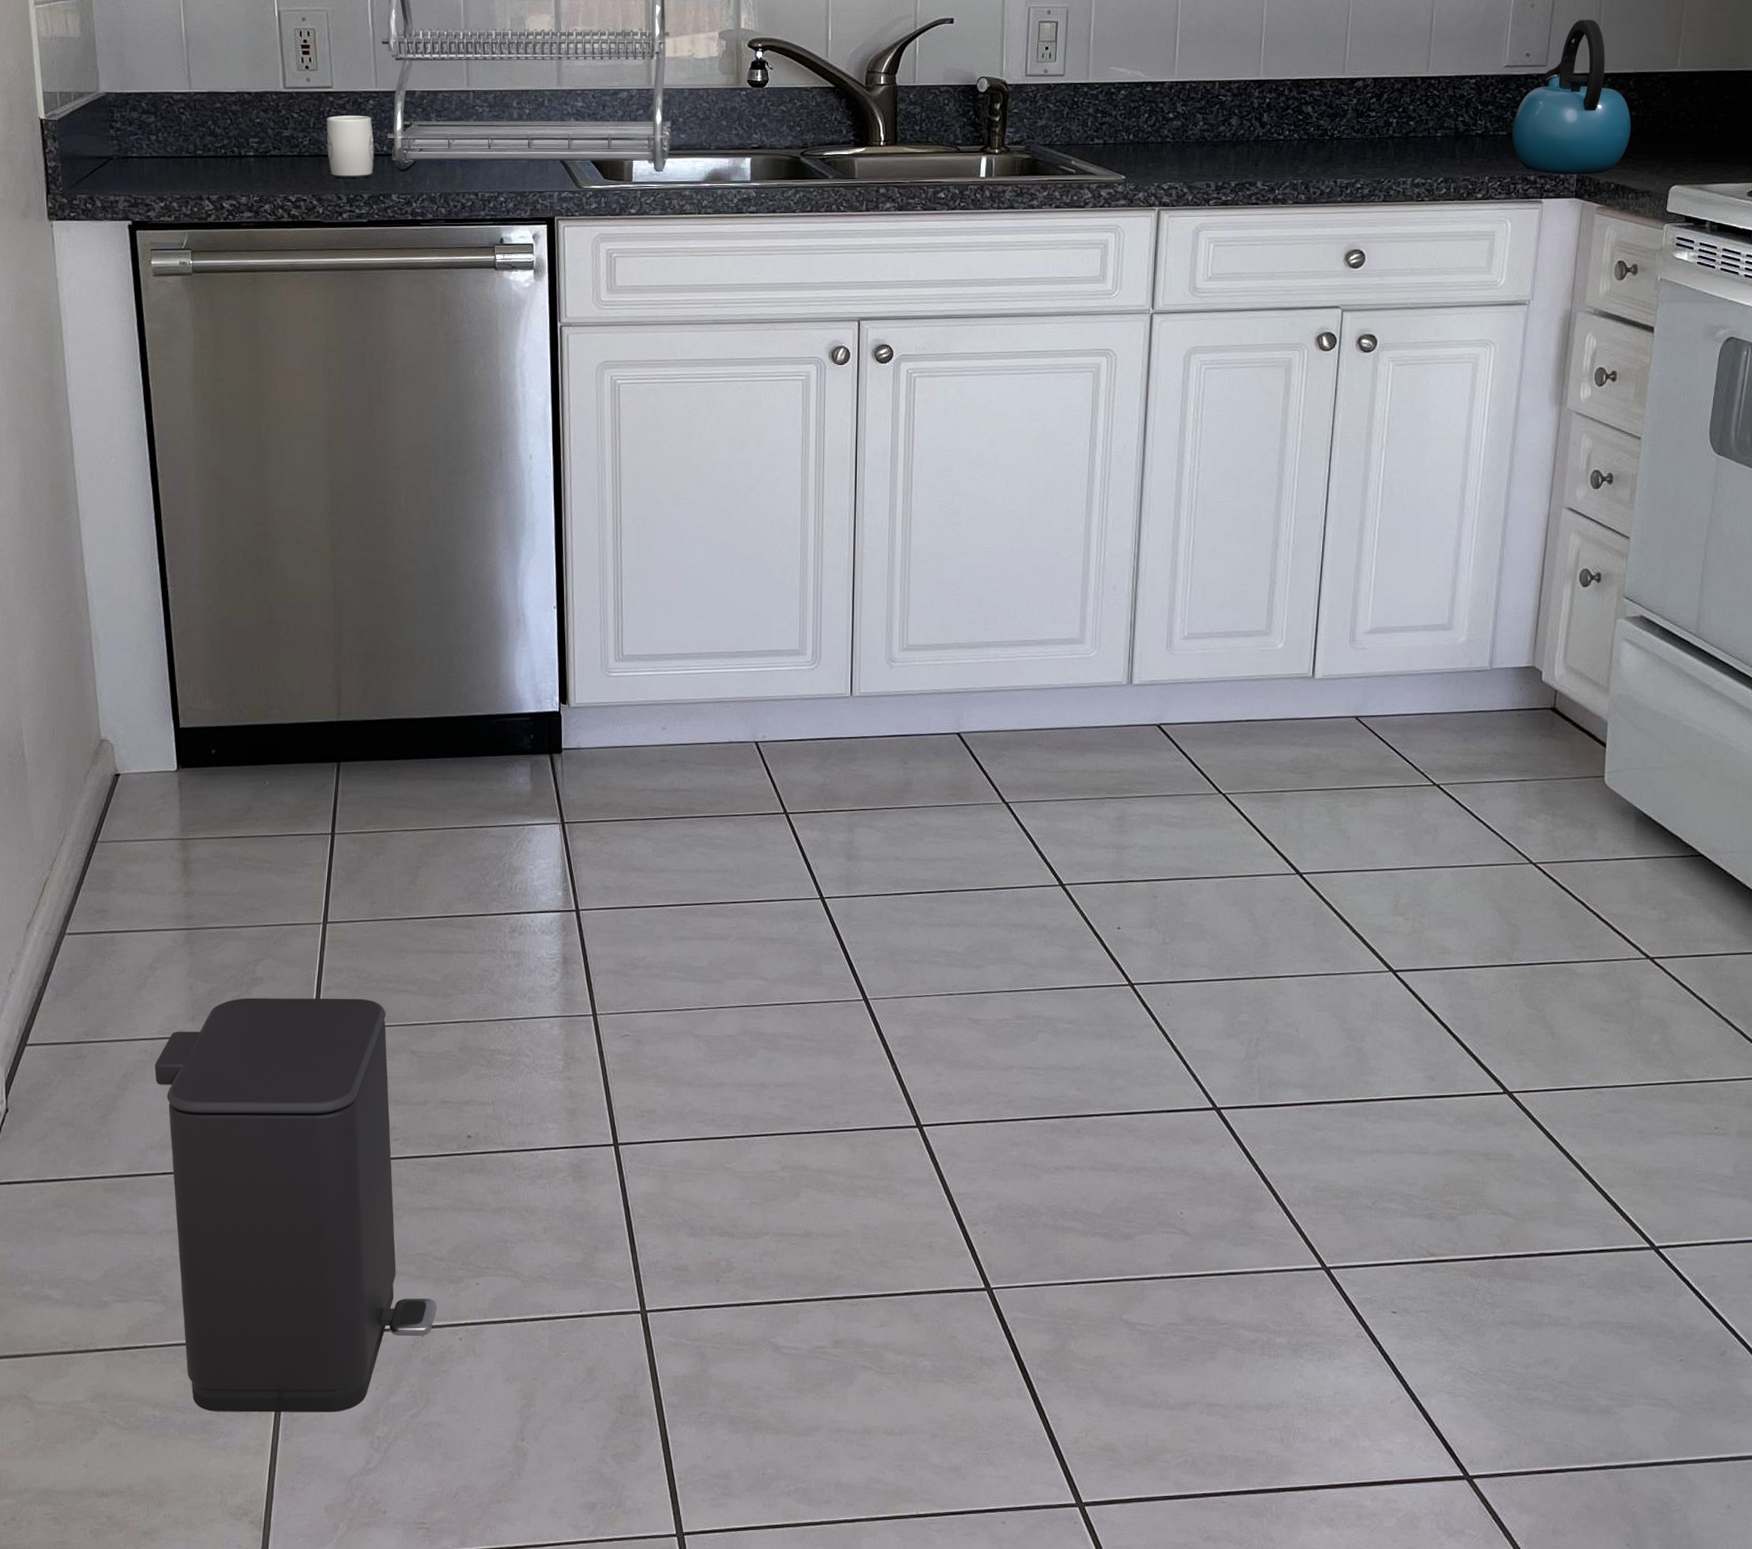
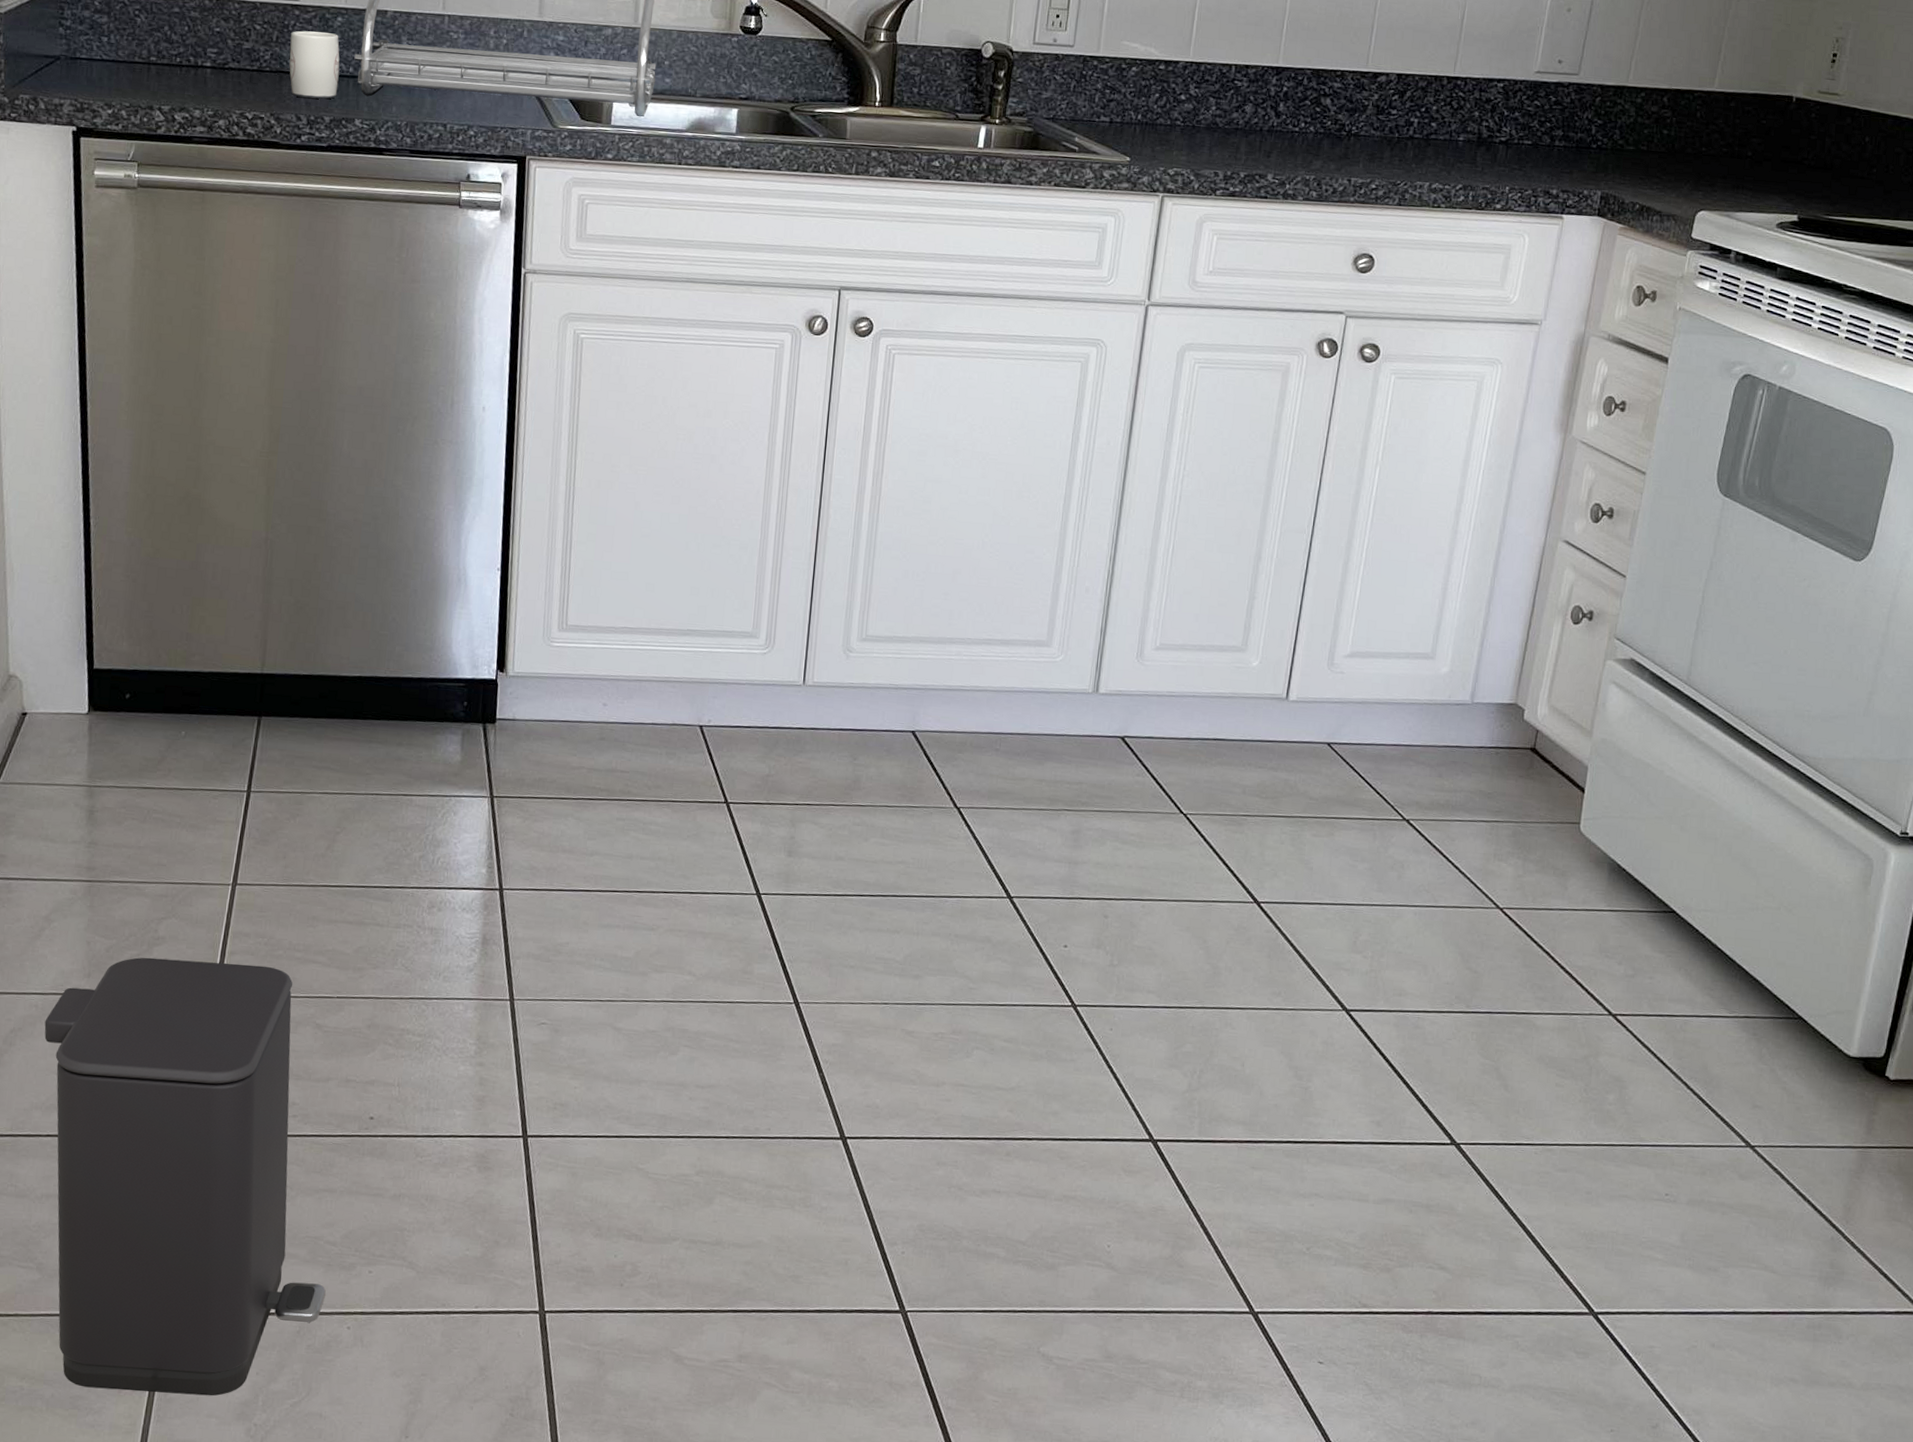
kettle: present [1512,19,1632,175] -> none [1537,28,1663,193]

